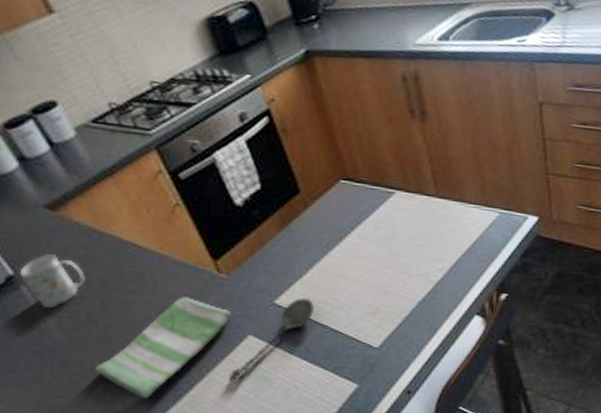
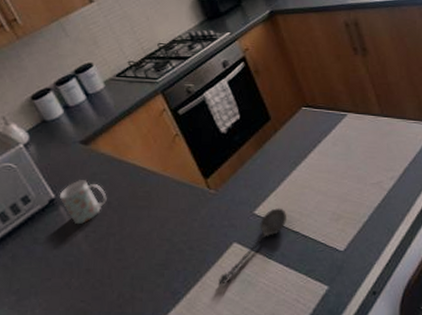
dish towel: present [95,297,231,398] -> none [112,211,219,302]

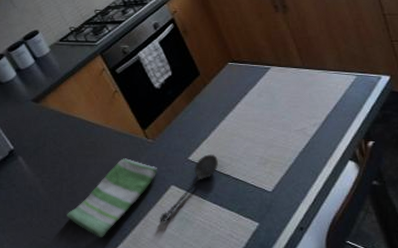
mug: present [59,180,107,224] -> none [17,133,58,171]
dish towel: none [112,211,219,302] -> present [67,158,157,237]

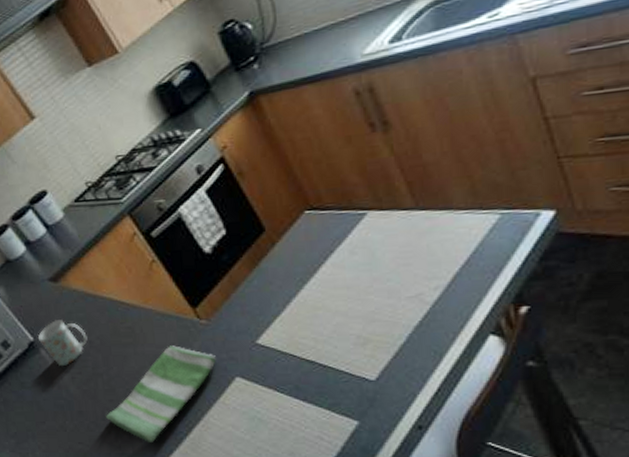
mug: none [17,133,58,171] -> present [37,320,88,366]
spoon: present [159,154,218,223] -> none [222,335,298,424]

